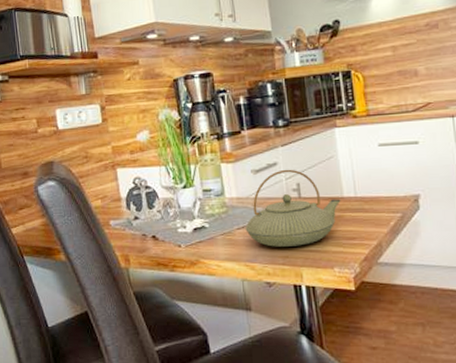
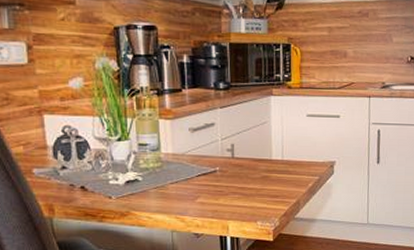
teapot: present [245,169,341,247] -> none [179,130,269,202]

